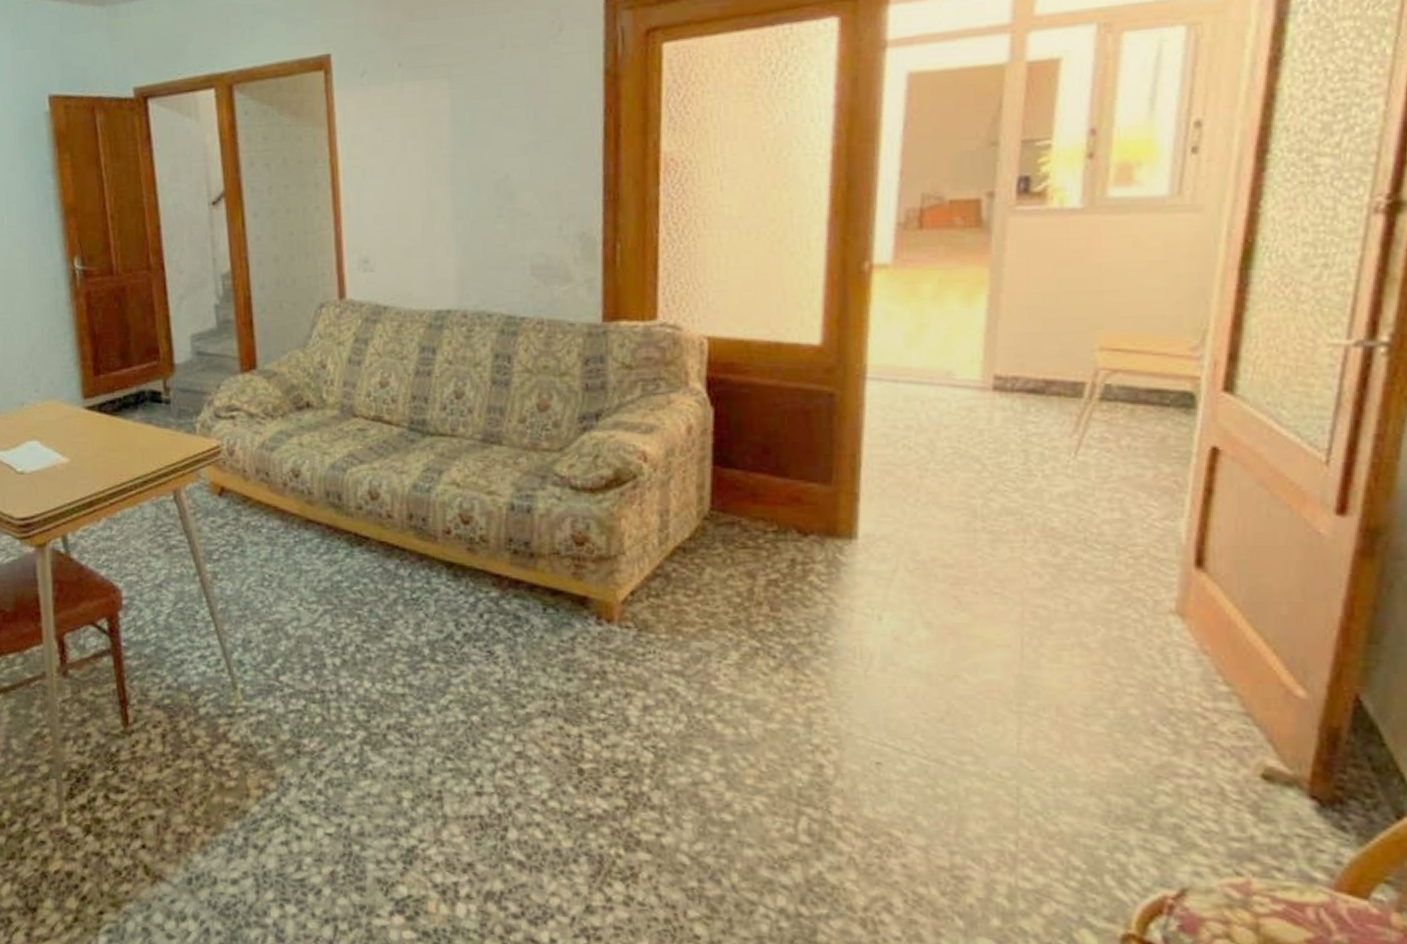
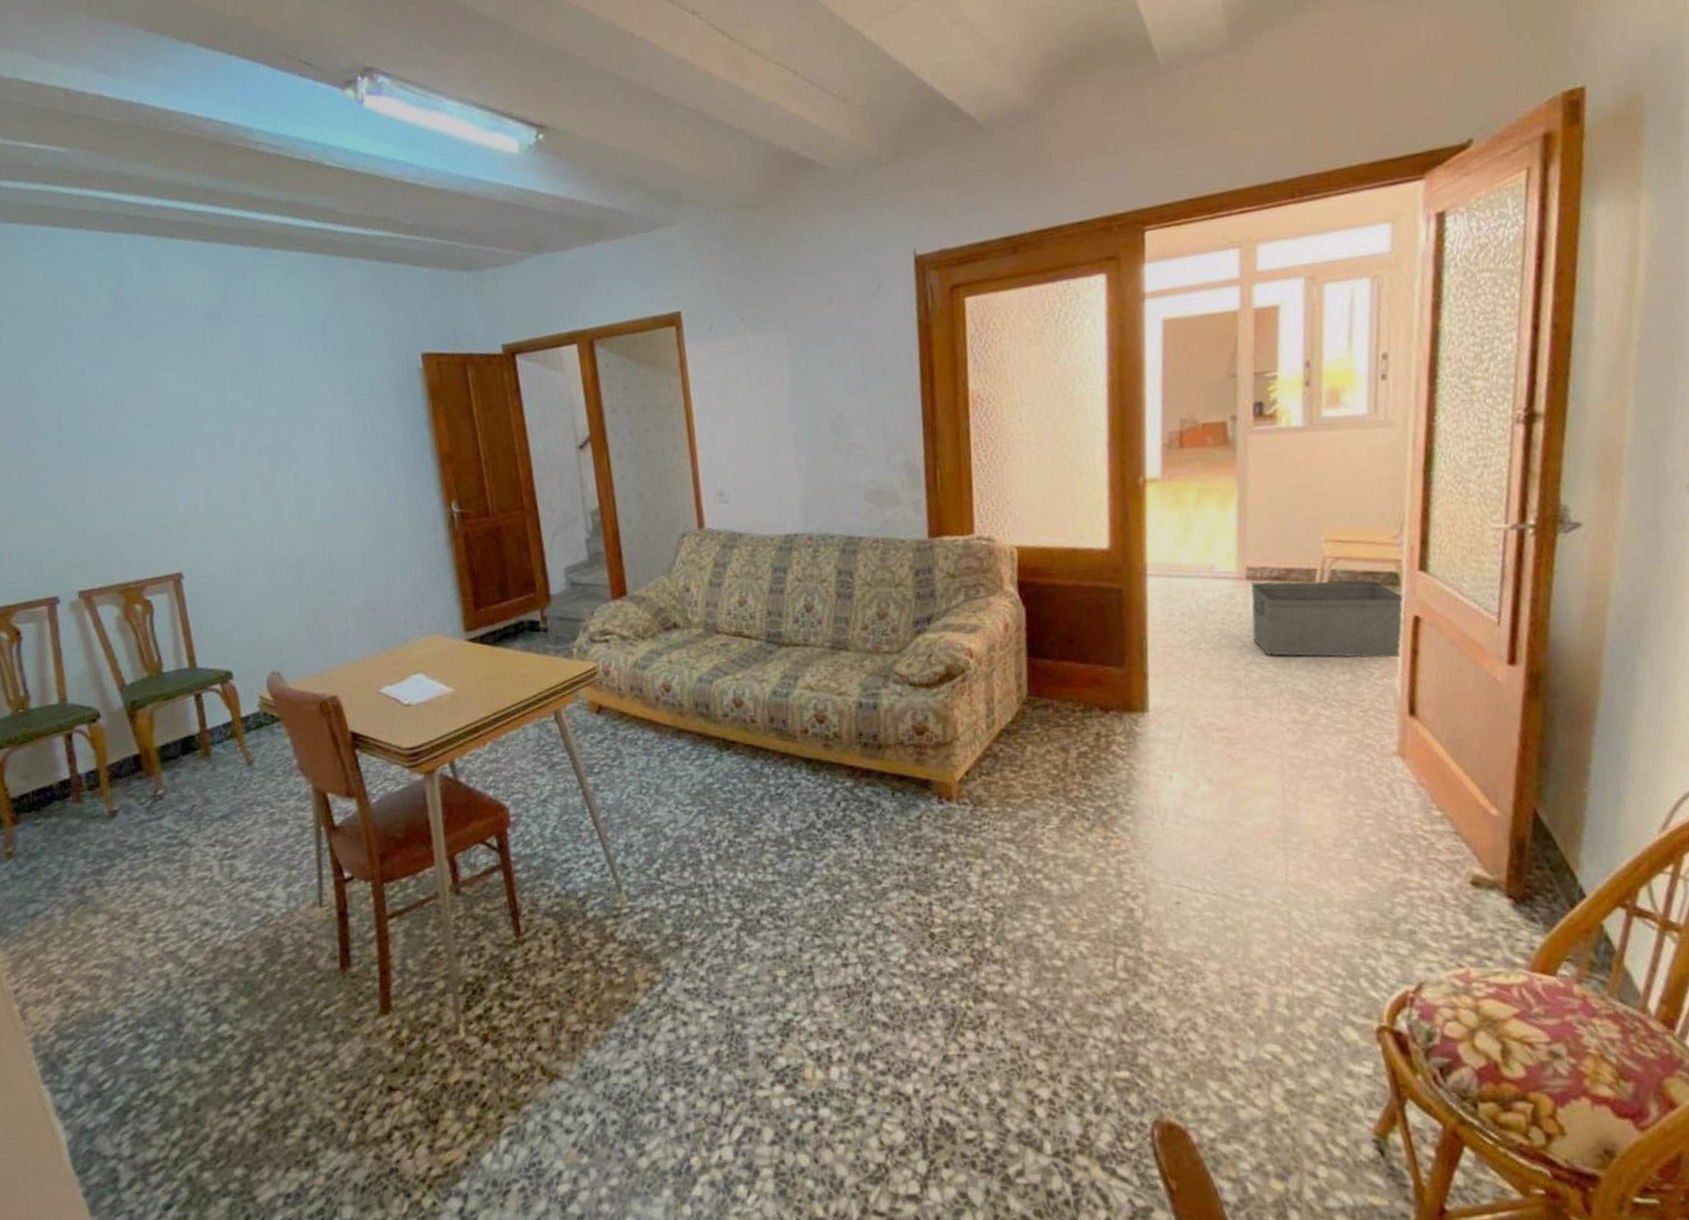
storage bin: none [996,394,1200,496] -> present [1250,581,1405,658]

